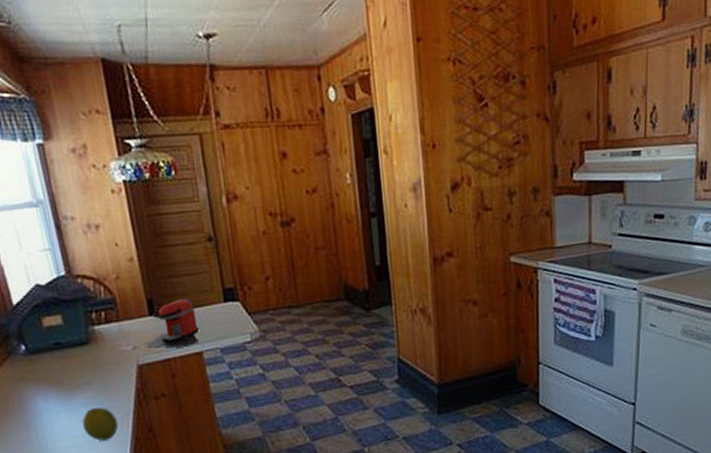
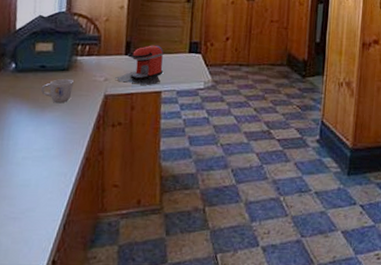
mug: none [62,353,100,383] -> present [40,78,74,104]
fruit: present [82,406,119,441] -> none [44,126,75,157]

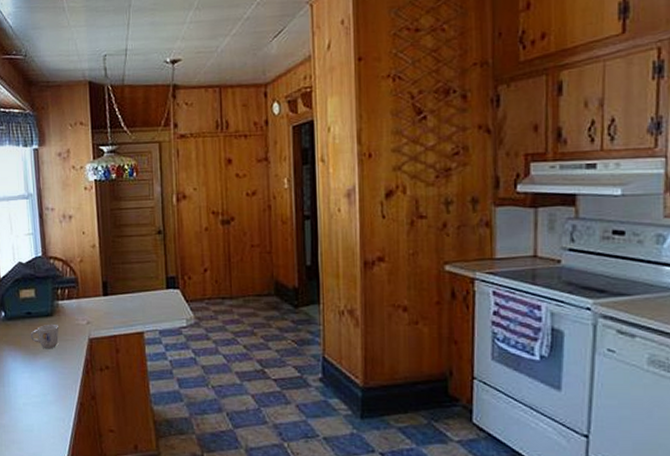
coffee maker: present [115,45,164,85] -> none [97,283,143,326]

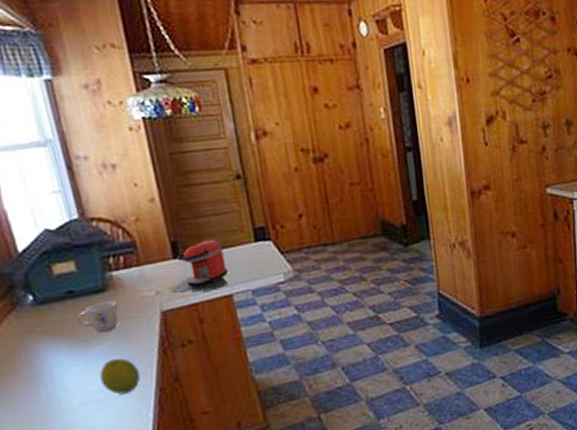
fruit: none [40,371,68,402] -> present [100,357,141,395]
coffee maker: none [97,283,143,326] -> present [169,239,229,292]

